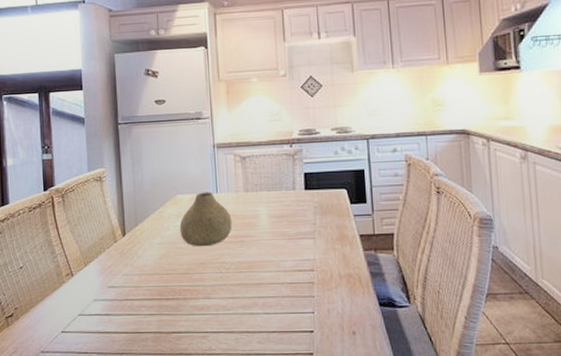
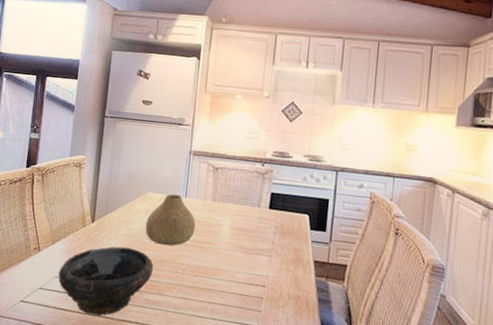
bowl: none [97,256,196,332] -> present [58,246,154,316]

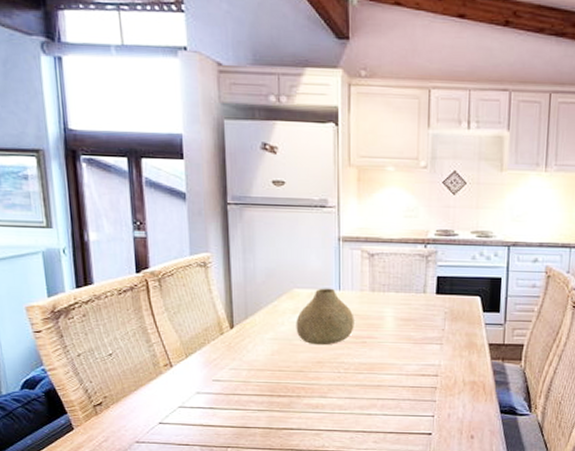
bowl: present [58,246,154,316] -> none [200,352,312,427]

